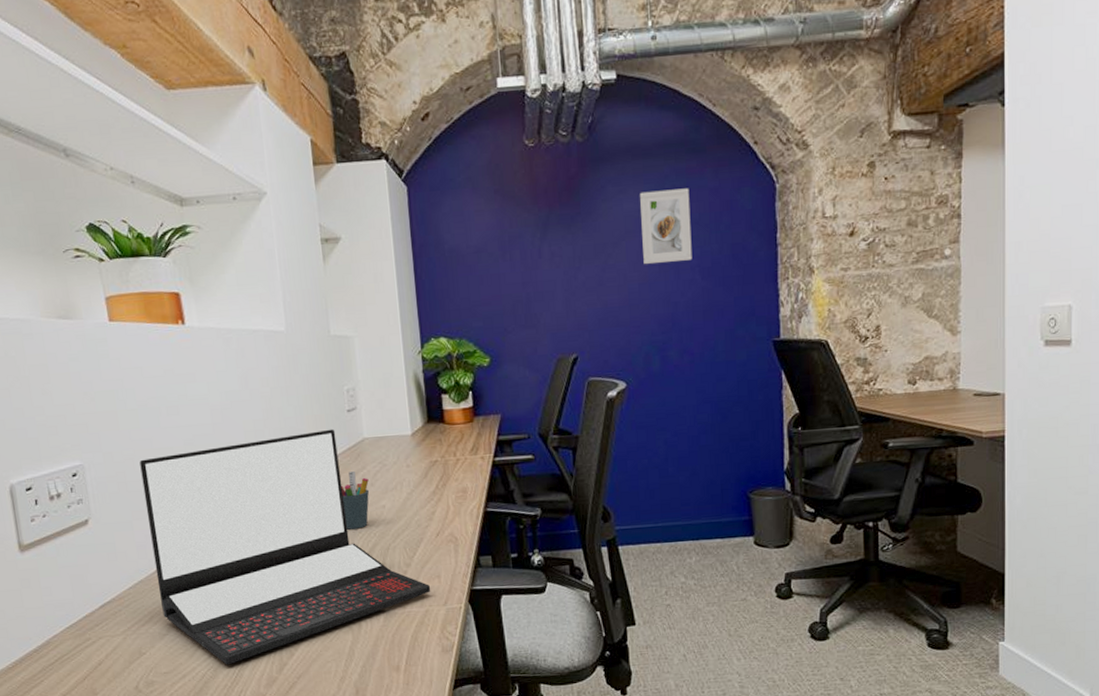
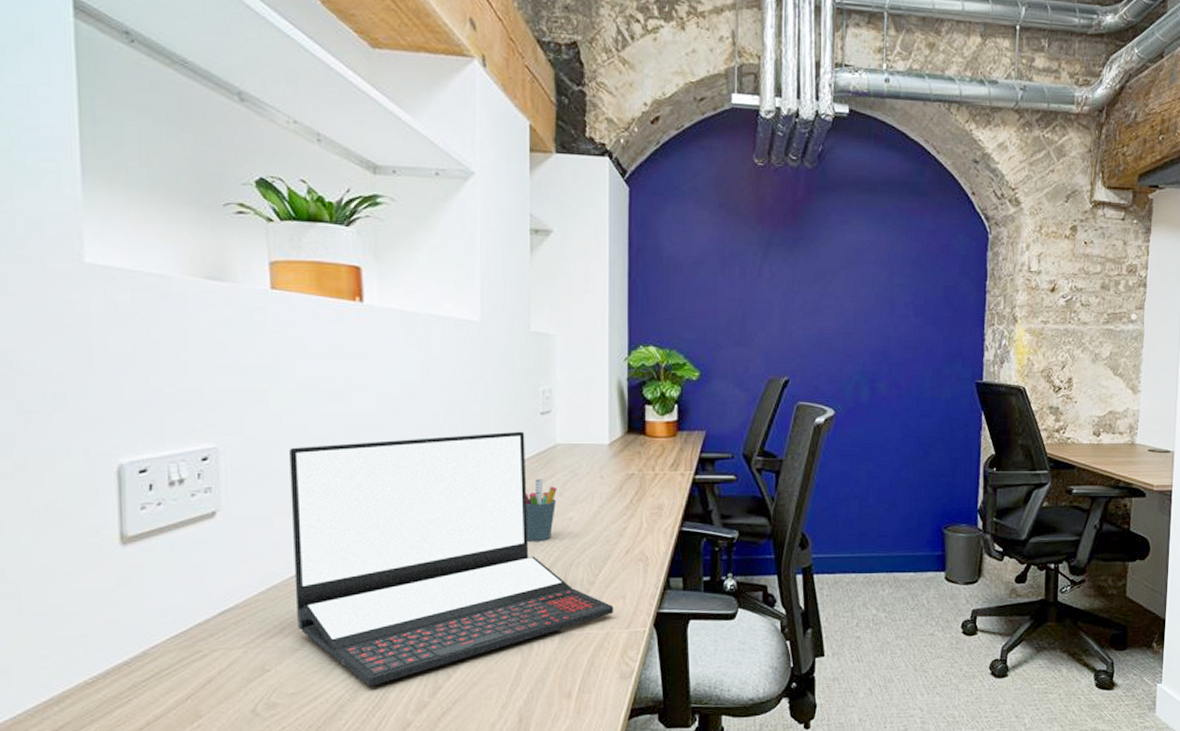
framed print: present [640,188,692,265] -> none [861,225,909,297]

